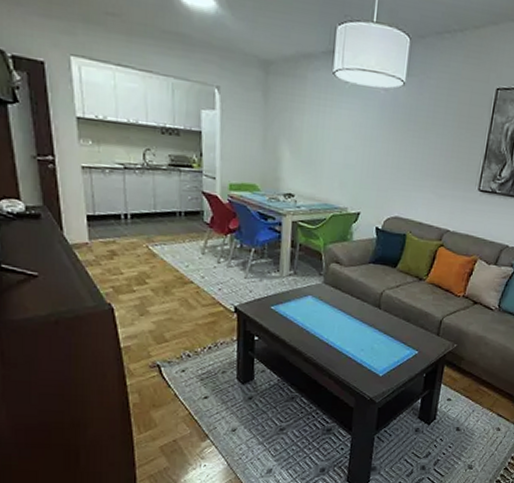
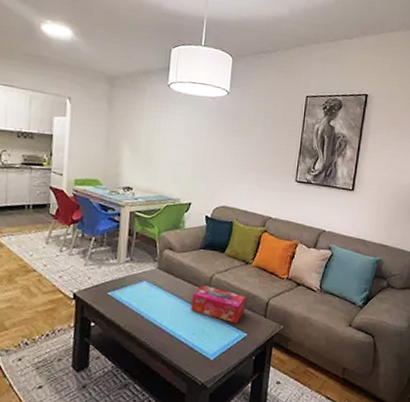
tissue box: none [359,300,418,341] -> present [191,284,246,324]

